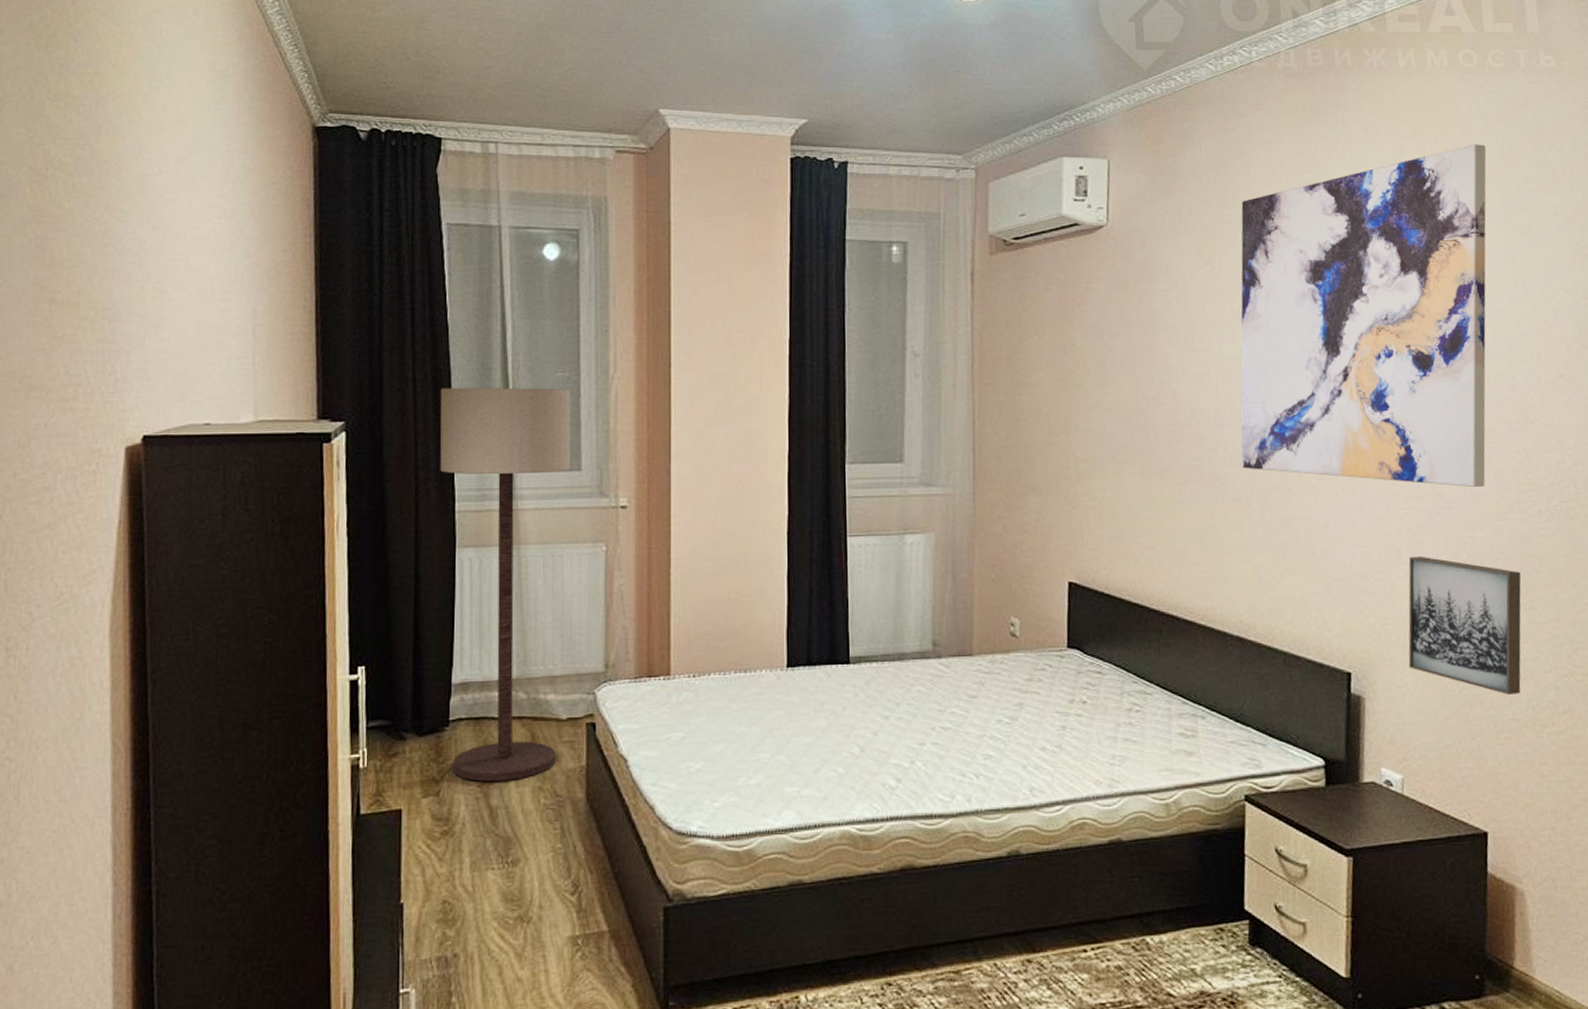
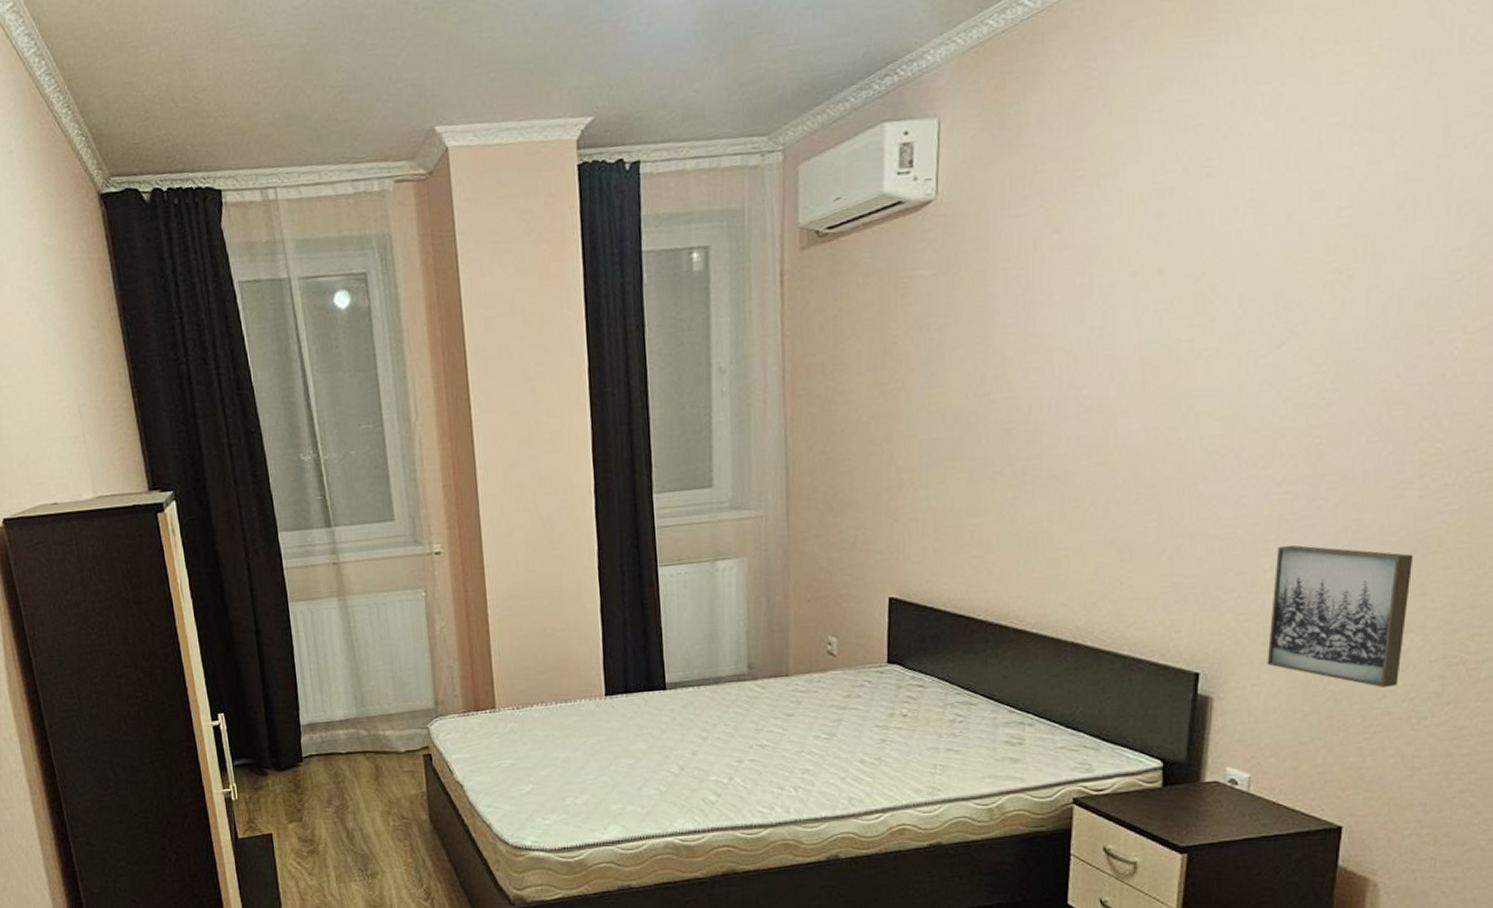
floor lamp: present [440,387,571,783] -> none [254,440,399,809]
wall art: present [1240,144,1487,488] -> none [1085,33,1428,465]

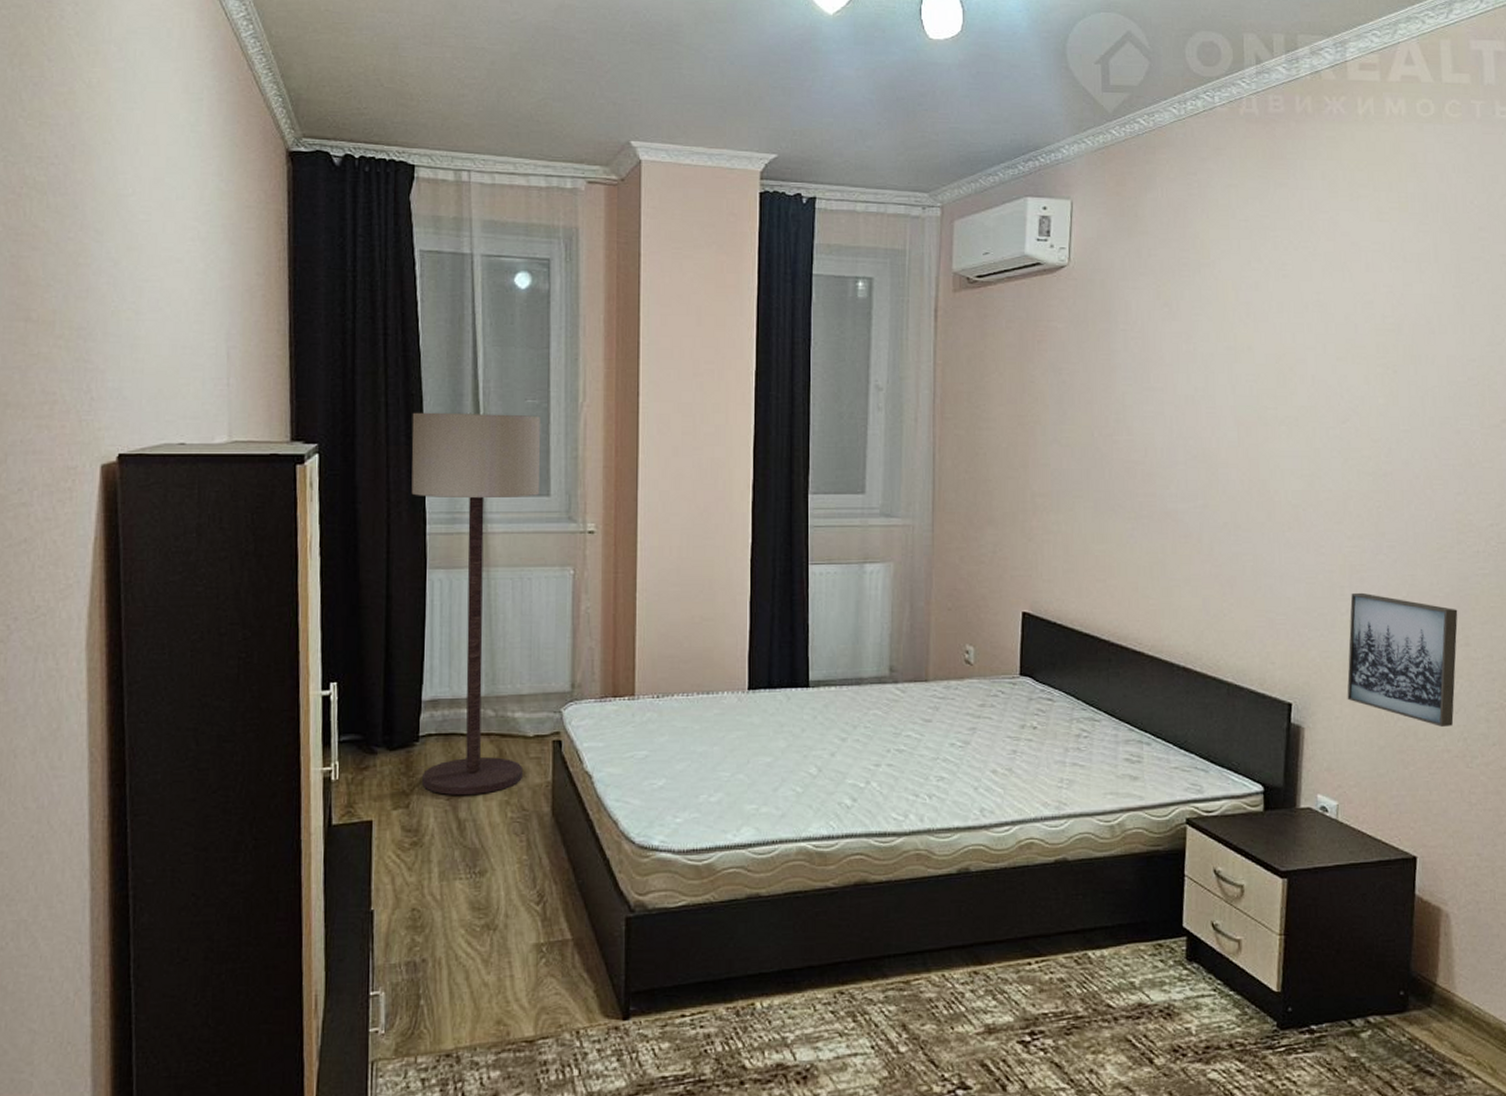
floor lamp: none [254,440,399,809] -> present [411,412,540,796]

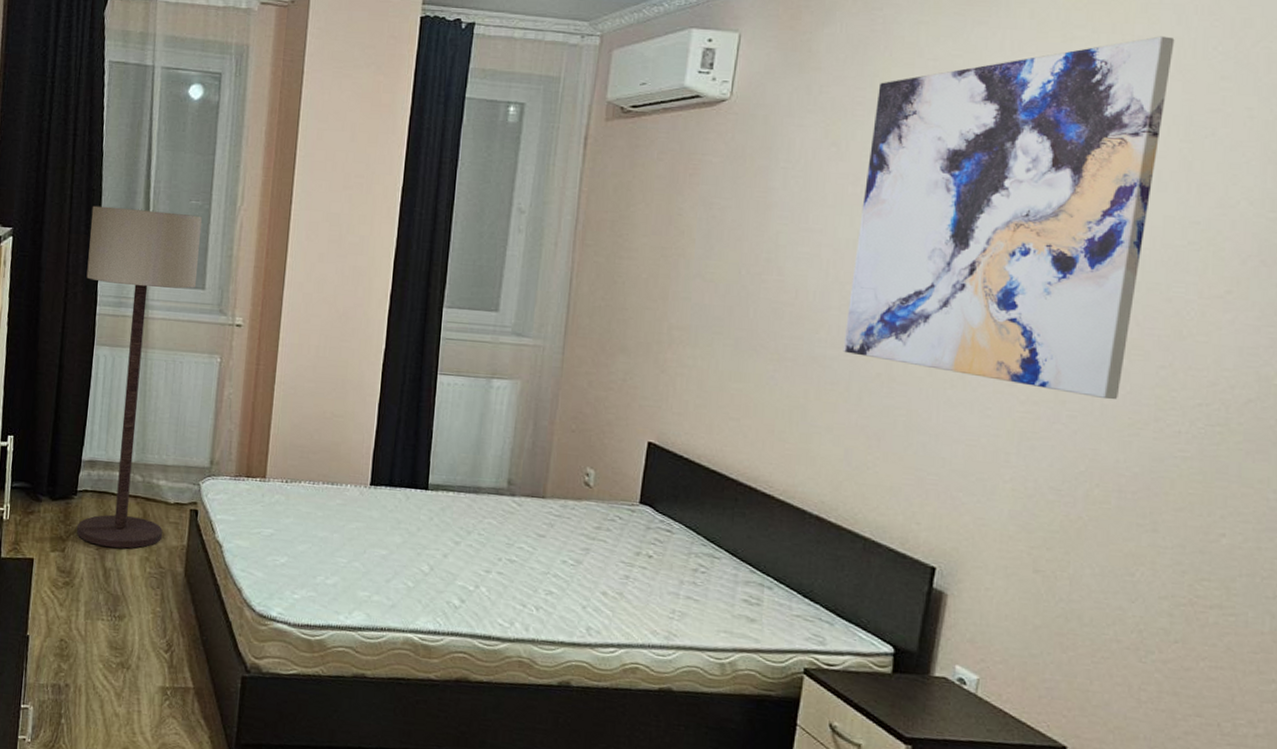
wall art: none [1192,193,1440,528] -> present [843,36,1175,400]
wall art: present [1347,592,1458,727] -> none [1001,460,1147,616]

